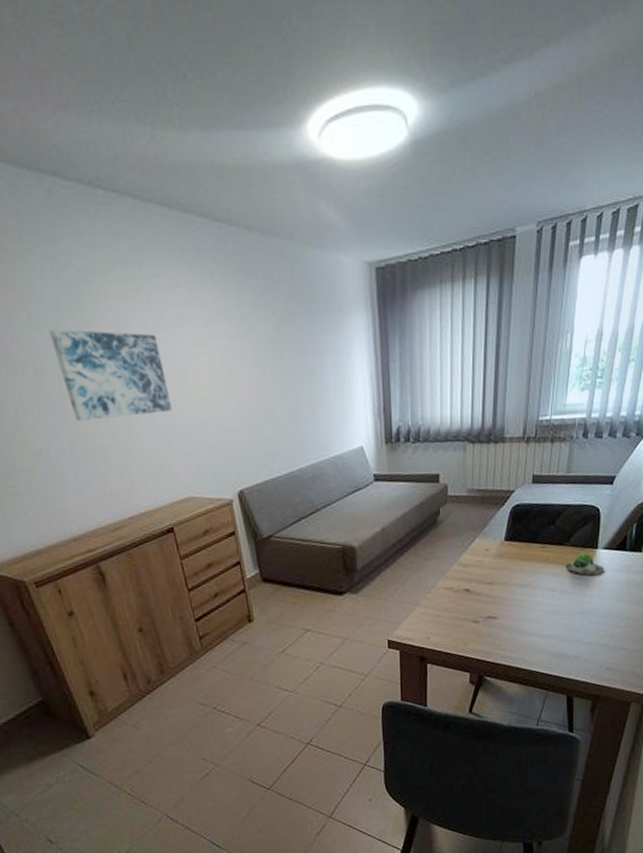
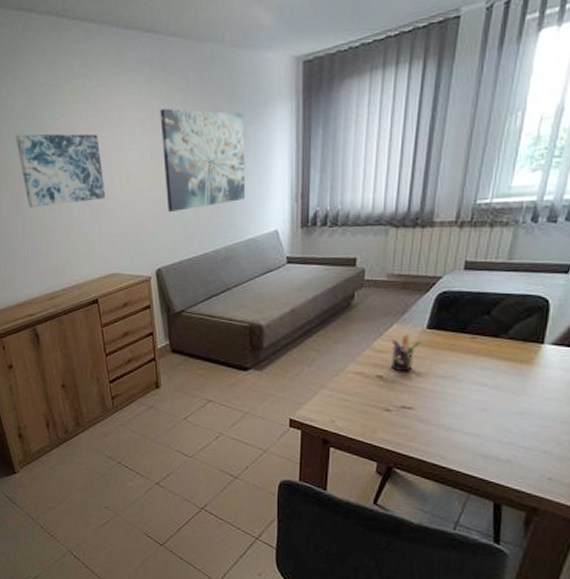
wall art: none [227,308,328,427] -> present [160,108,246,212]
pen holder: none [475,547,501,584] -> present [391,334,422,372]
succulent plant: present [565,553,604,575] -> none [500,347,551,372]

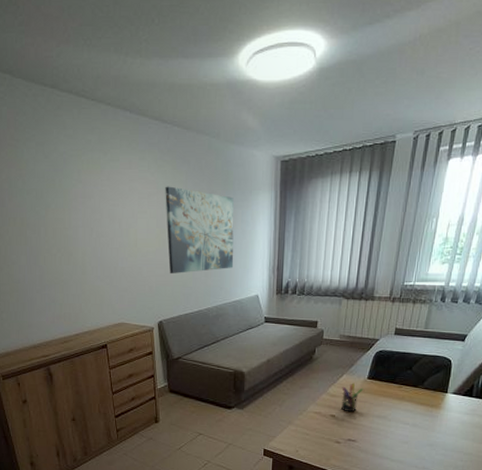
wall art: present [15,133,106,208] -> none [36,195,116,261]

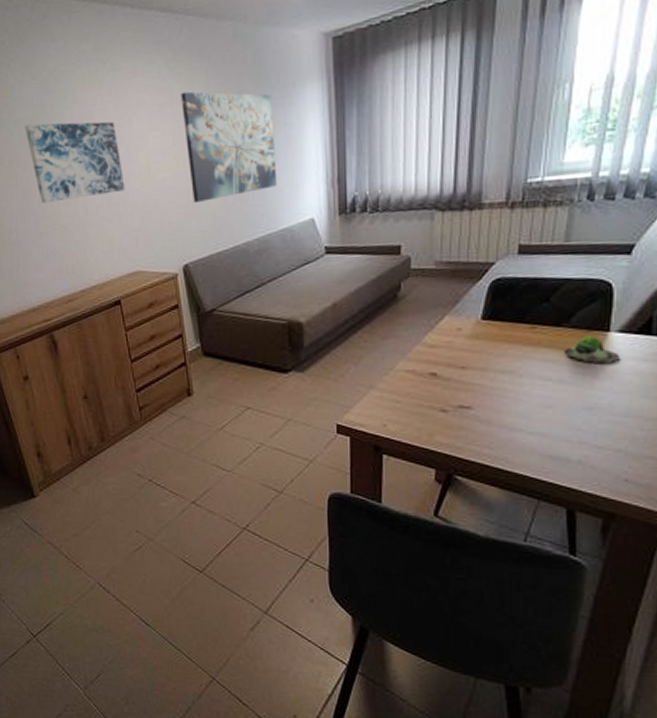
wall art: none [36,195,116,261] -> present [25,121,125,203]
pen holder: present [341,383,364,412] -> none [443,326,477,368]
succulent plant: none [418,395,452,414] -> present [564,336,619,363]

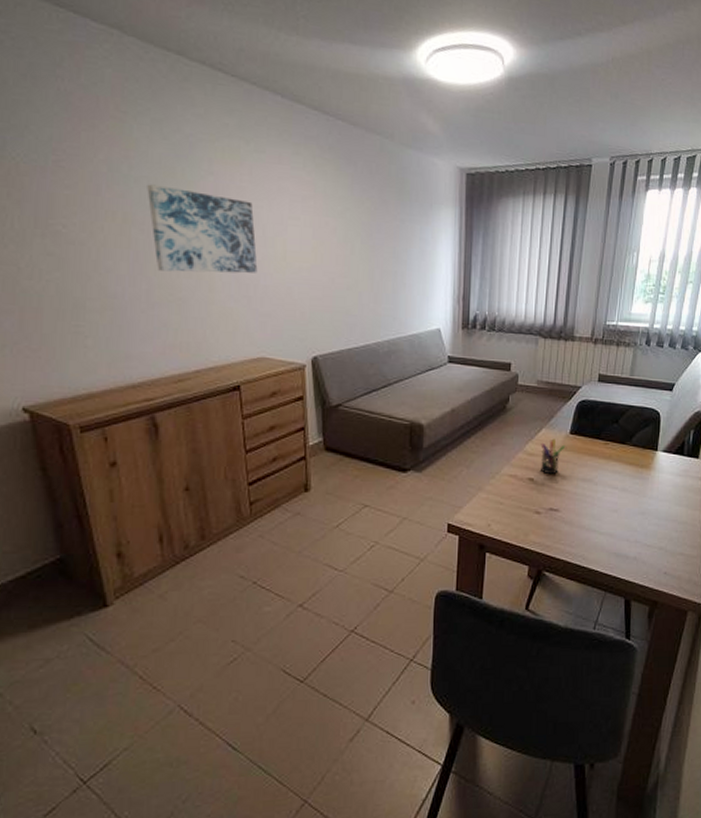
wall art: present [181,91,278,202] -> none [324,189,411,298]
pen holder: none [443,326,477,368] -> present [540,438,566,475]
succulent plant: present [564,336,619,363] -> none [627,453,663,476]

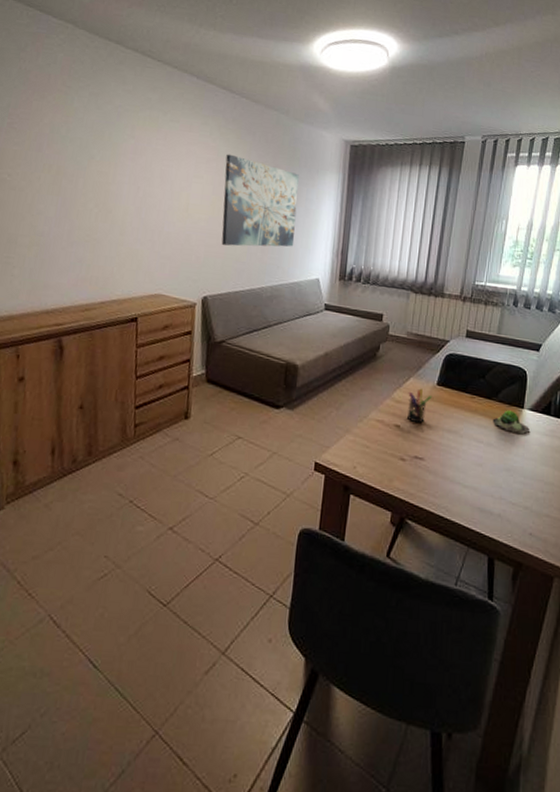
wall art: present [147,184,258,274] -> none [79,144,165,221]
wall art: none [324,189,411,298] -> present [221,154,299,247]
succulent plant: none [627,453,663,476] -> present [492,410,529,434]

